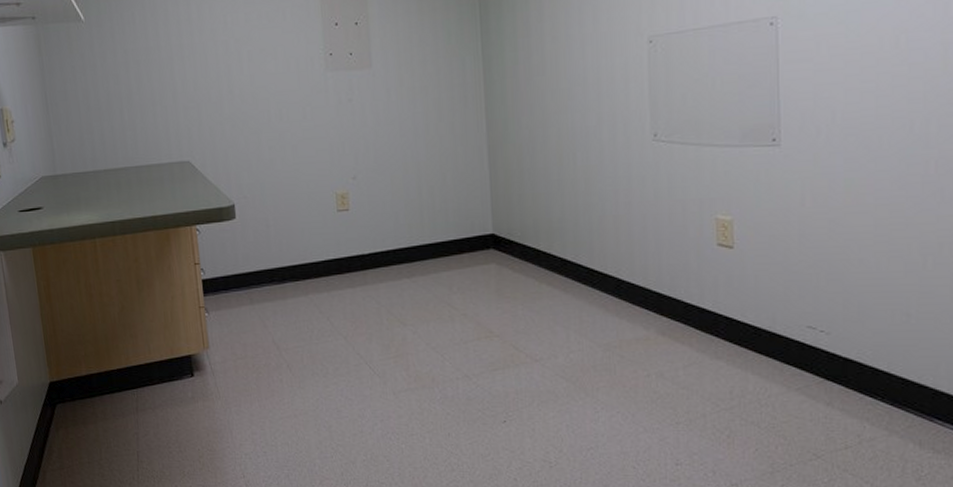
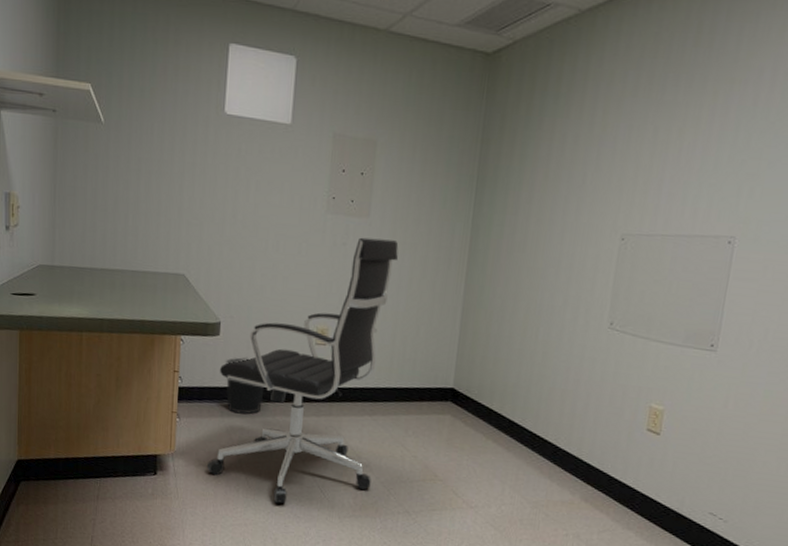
chair: none [241,87,422,389] -> present [207,237,399,504]
wastebasket: none [245,236,293,298] -> present [225,357,265,415]

